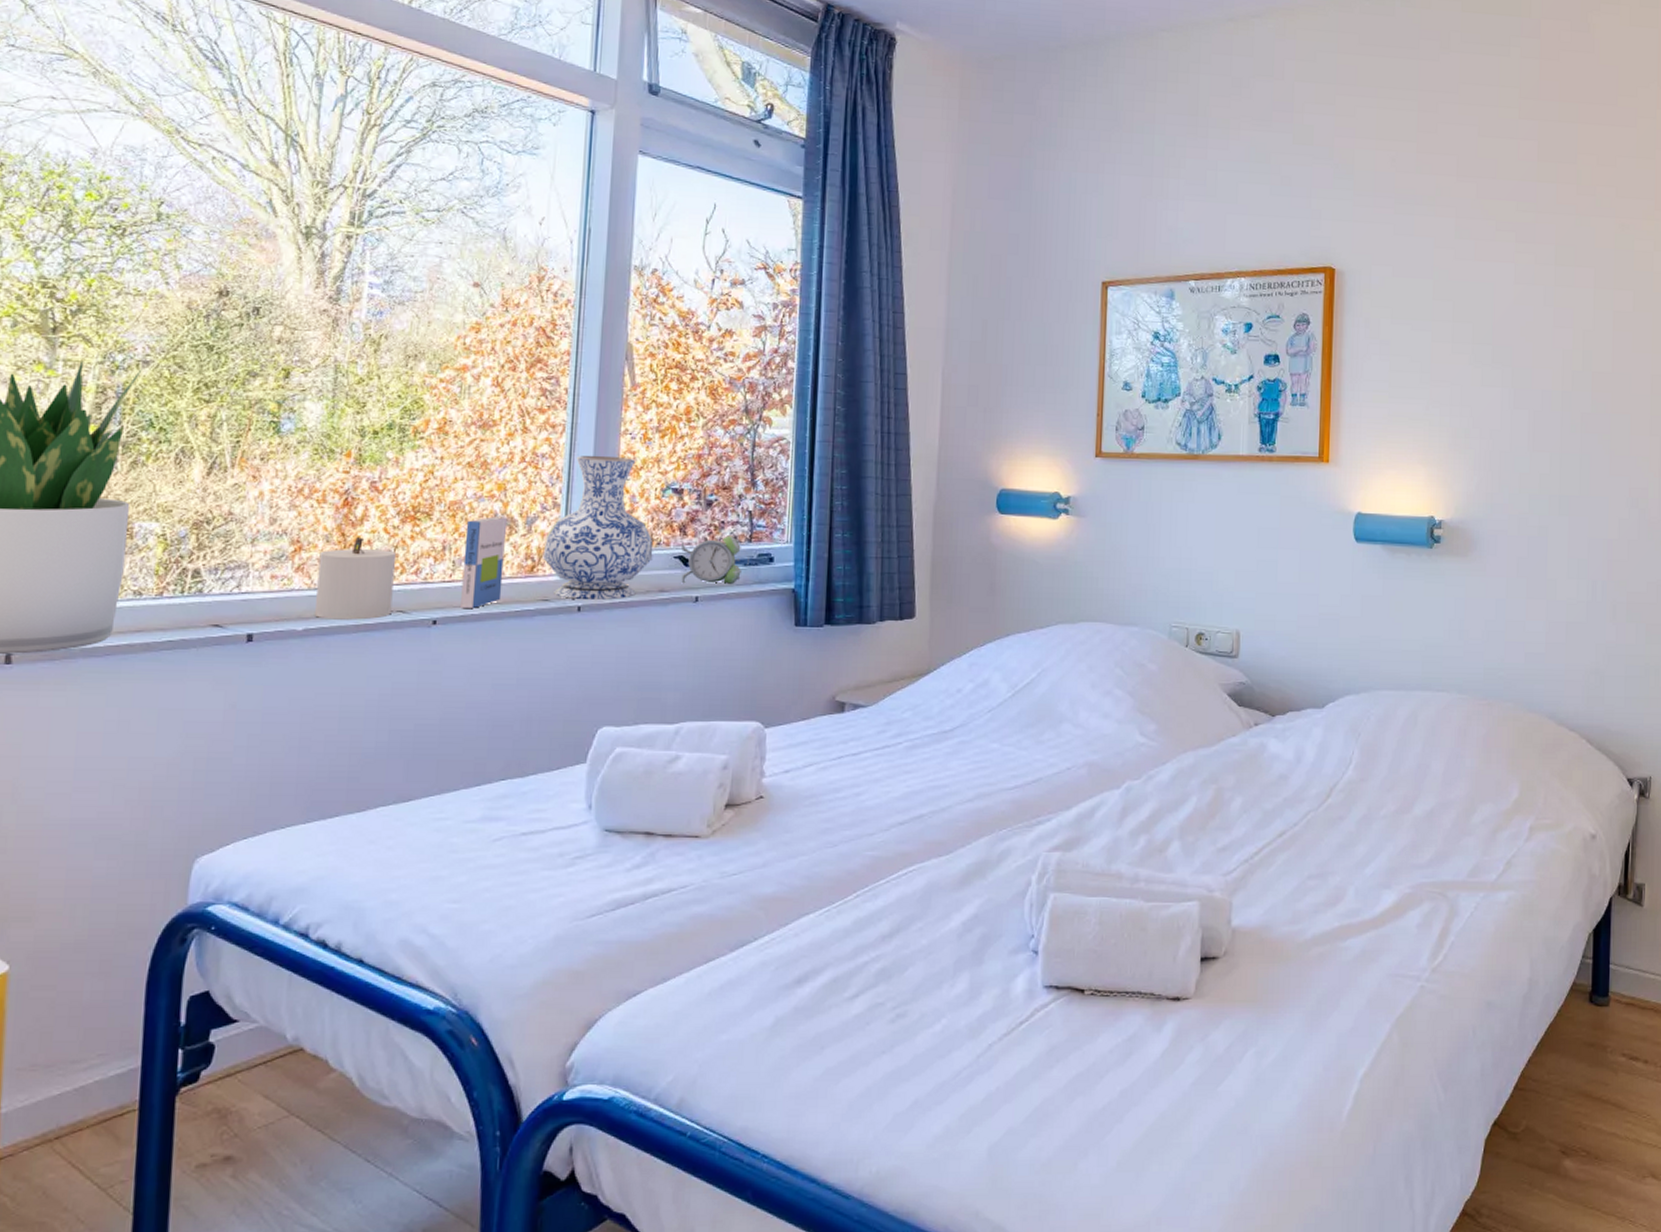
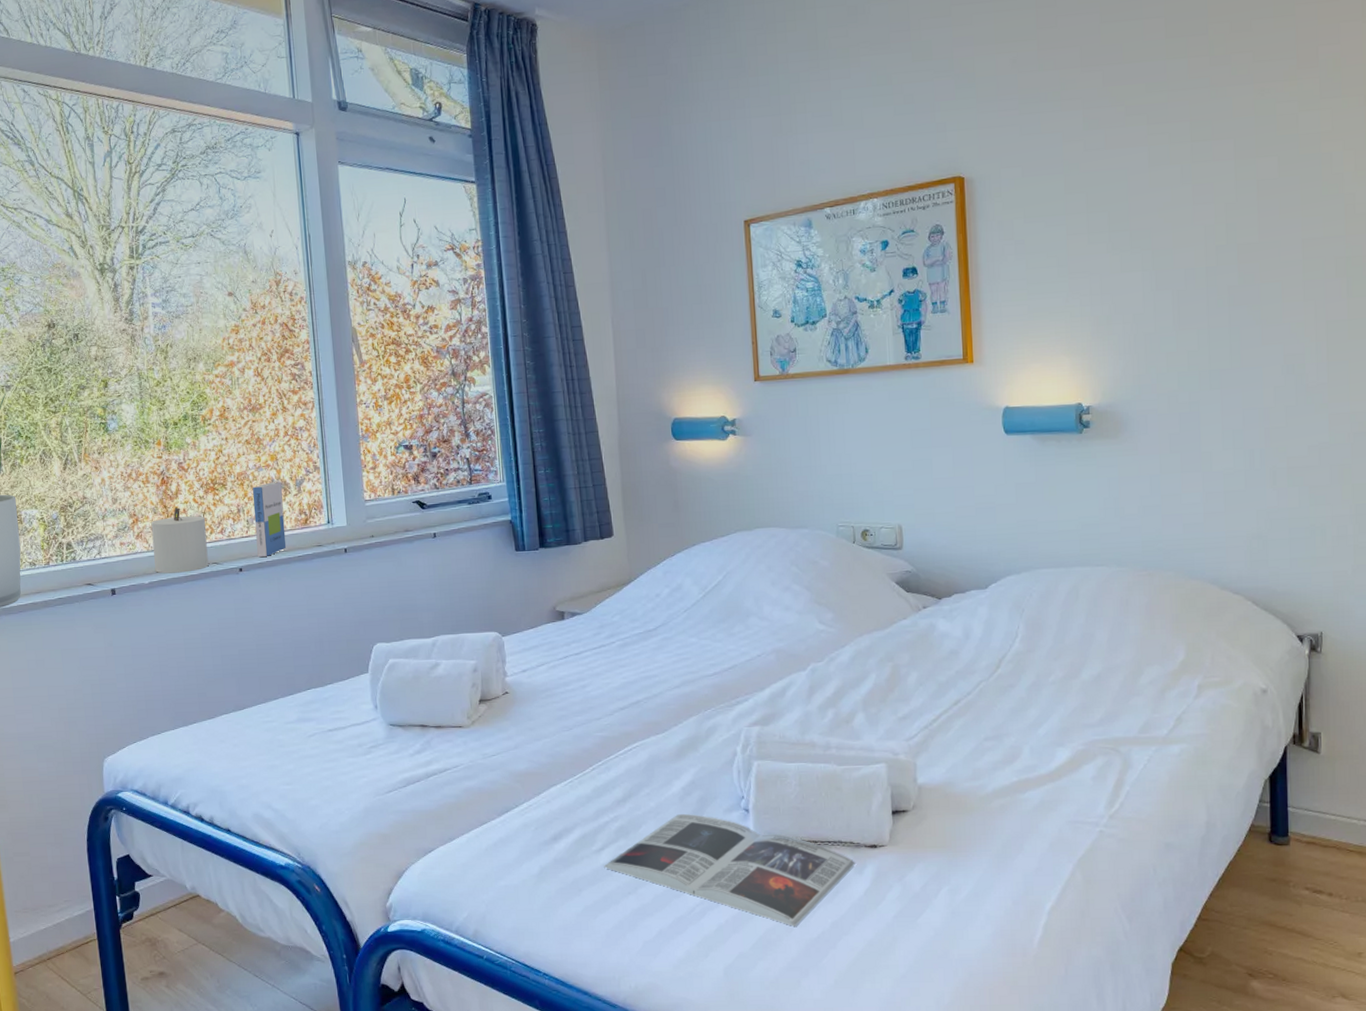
vase: present [542,455,653,601] -> none [311,423,396,543]
alarm clock: present [681,535,749,585] -> none [417,480,472,524]
magazine: none [856,954,1154,1095] -> present [604,813,855,926]

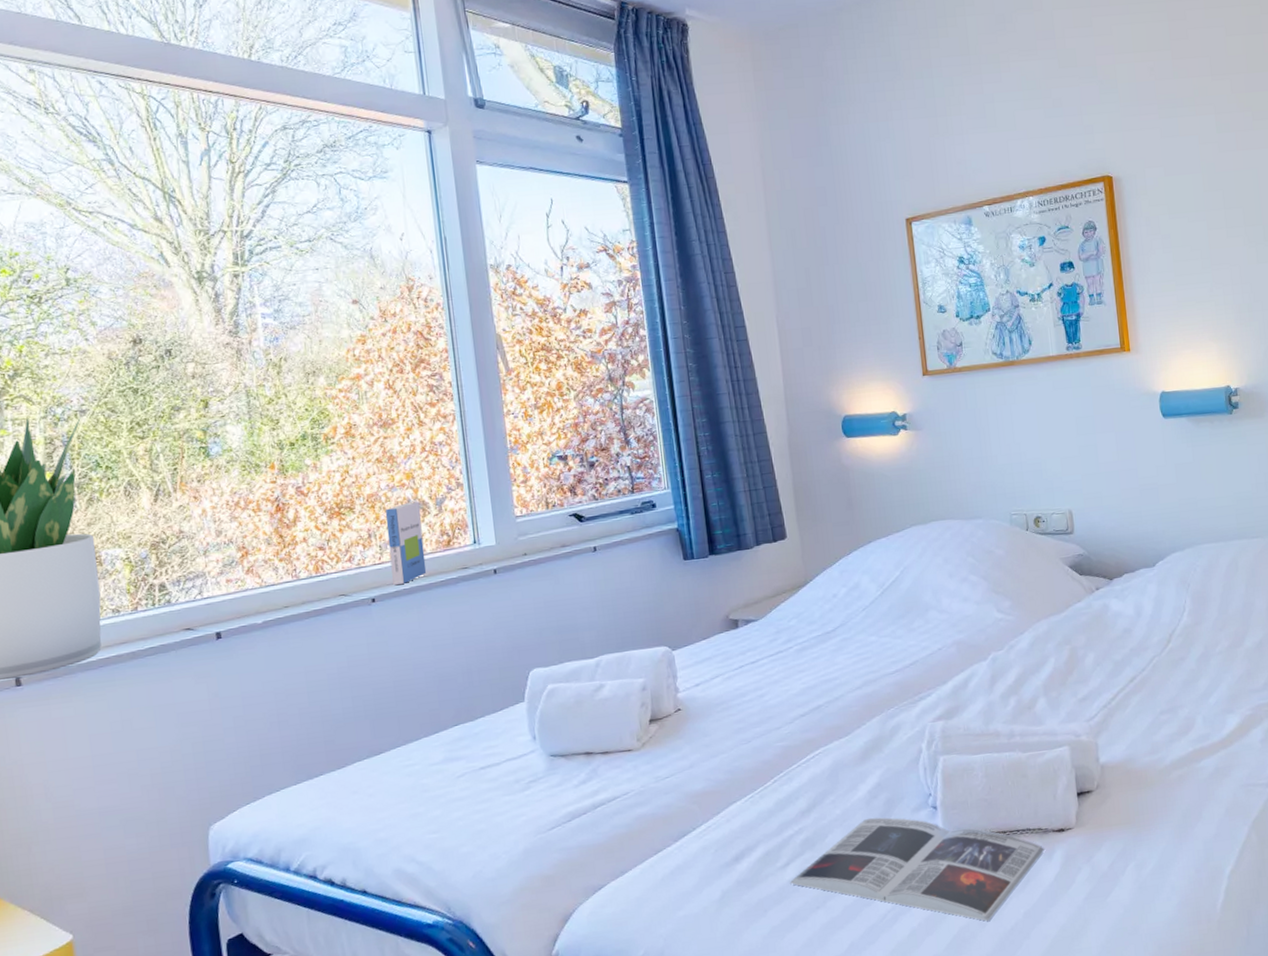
candle: present [151,508,209,574] -> none [264,536,335,611]

